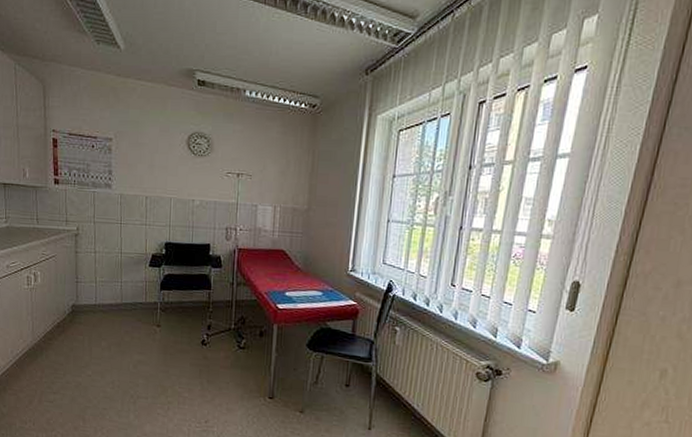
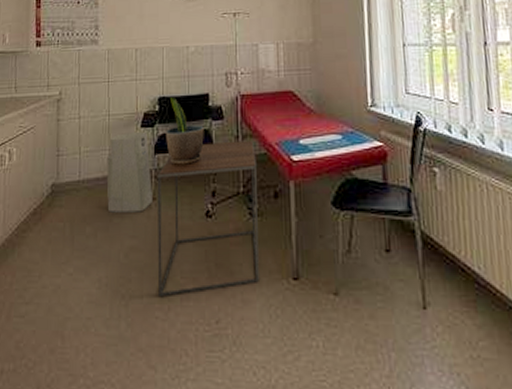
air purifier: none [119,270,158,335] -> present [106,131,152,213]
side table: none [160,286,248,400] -> present [157,140,259,298]
potted plant: none [171,244,204,303] -> present [166,97,204,166]

